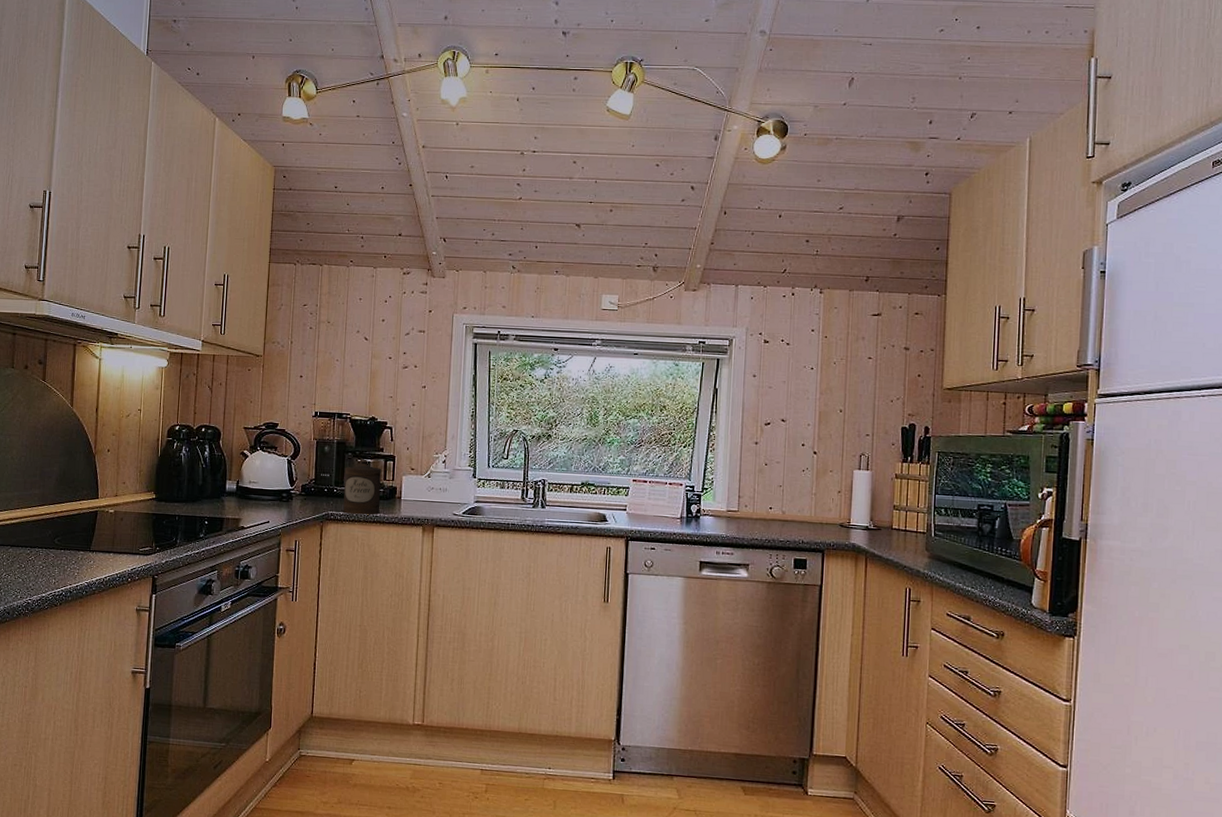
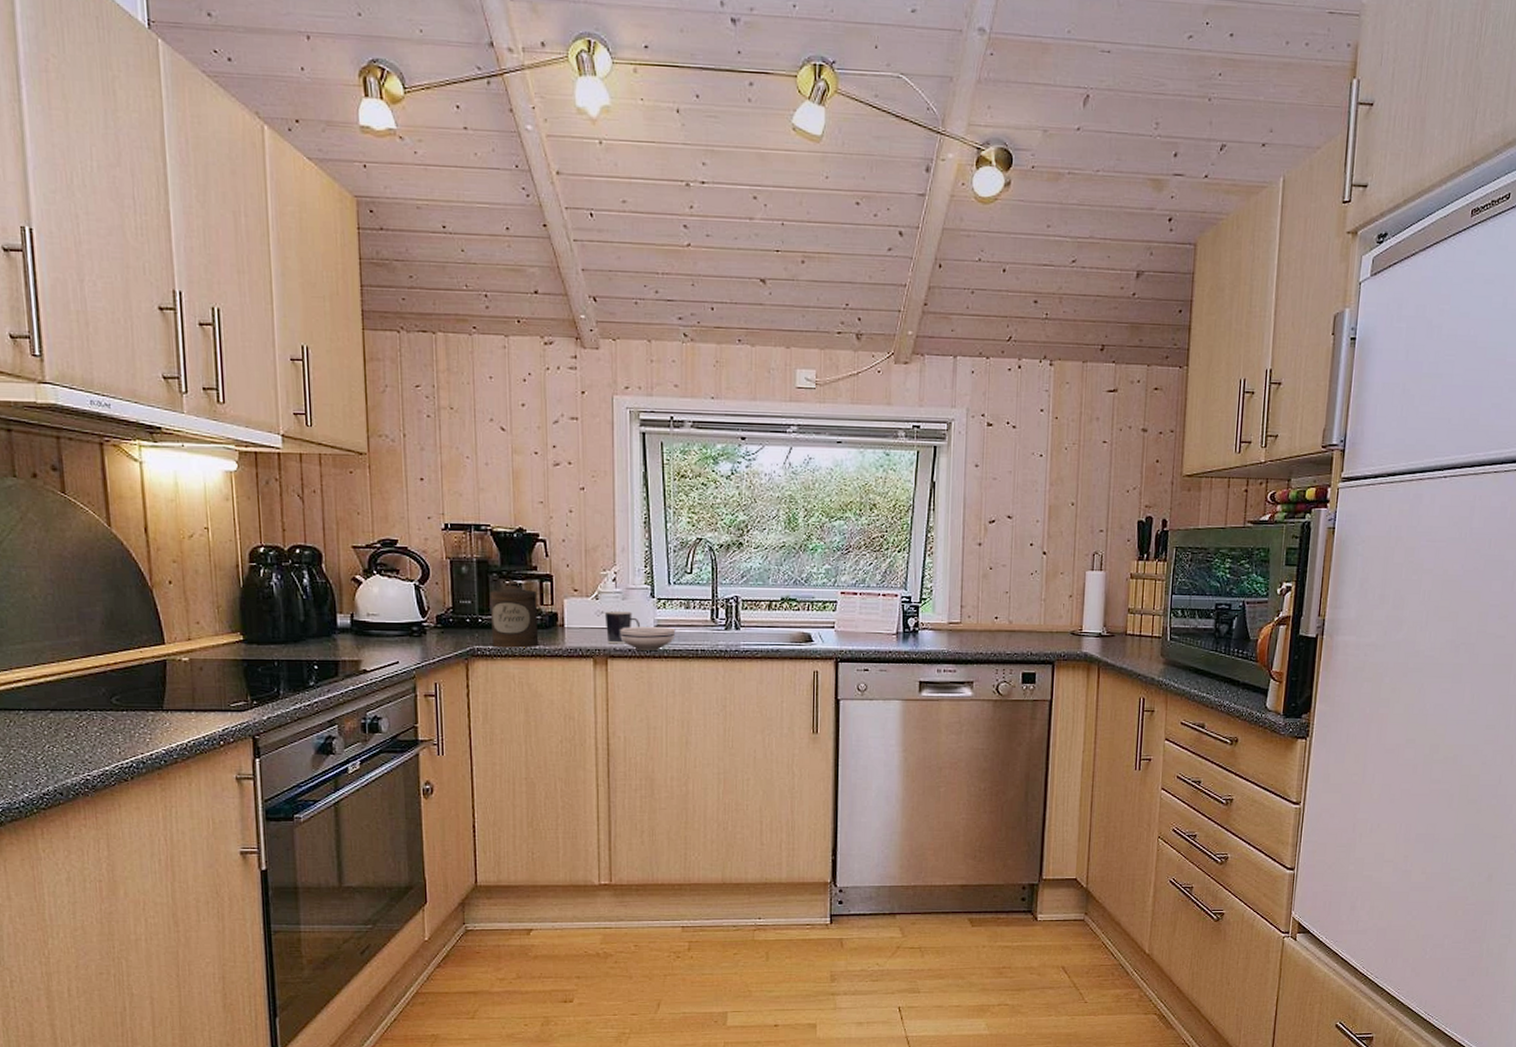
mug: none [434,487,463,516] -> present [604,611,641,644]
bowl: none [445,501,492,522] -> present [620,627,676,650]

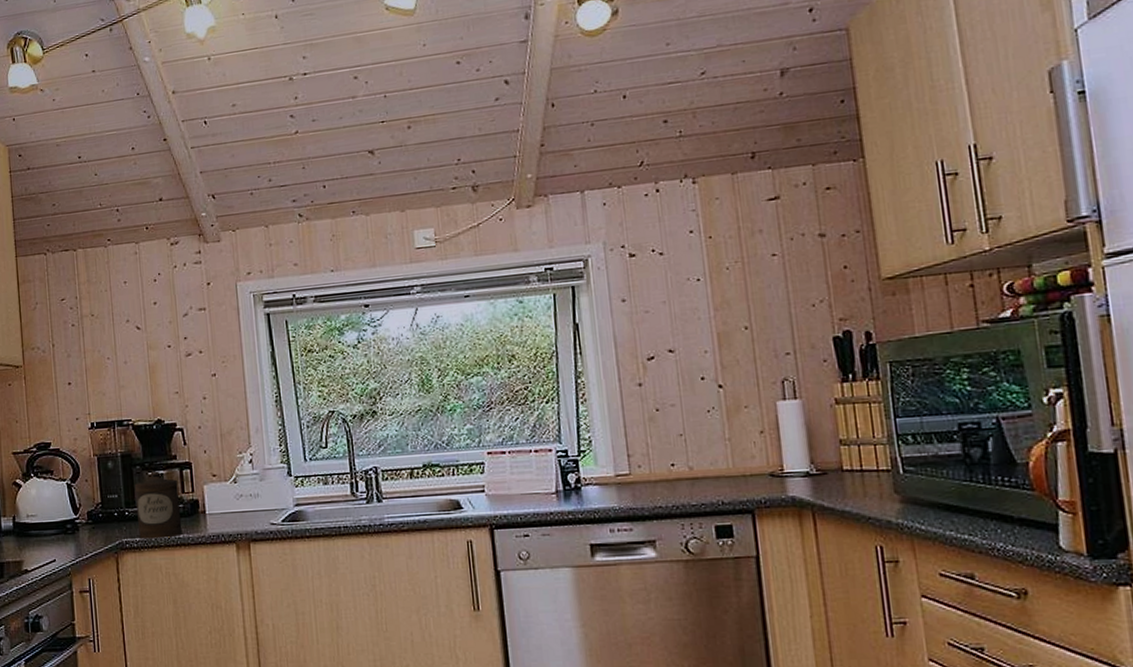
mug: present [604,611,641,644] -> none [243,492,280,528]
bowl: present [620,627,676,650] -> none [260,505,316,532]

